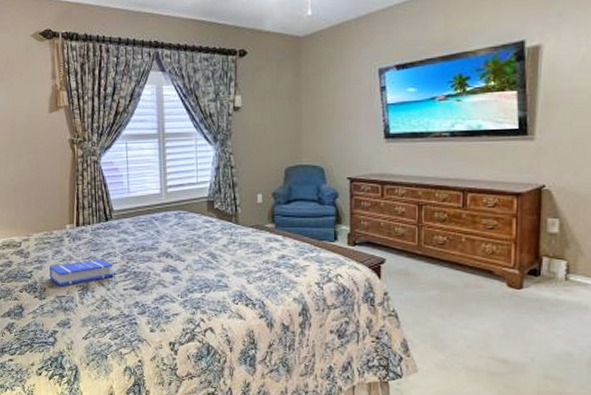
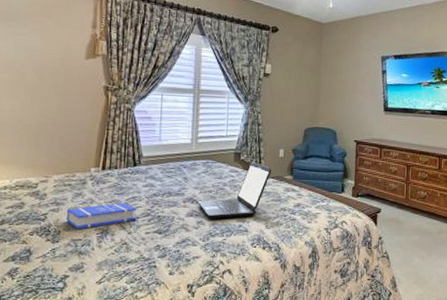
laptop: none [173,209,250,276] -> present [198,161,272,221]

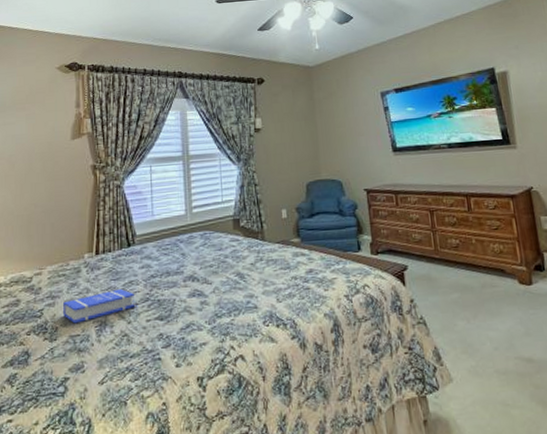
laptop: present [198,161,272,221] -> none [200,227,276,299]

